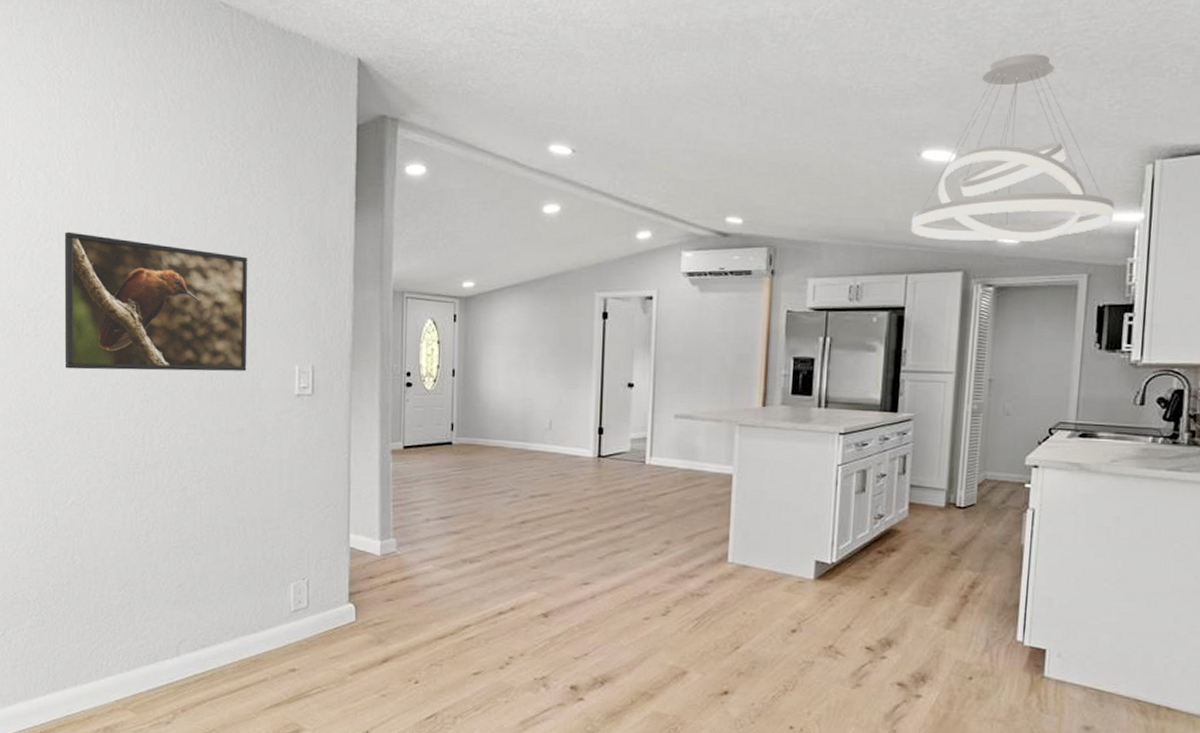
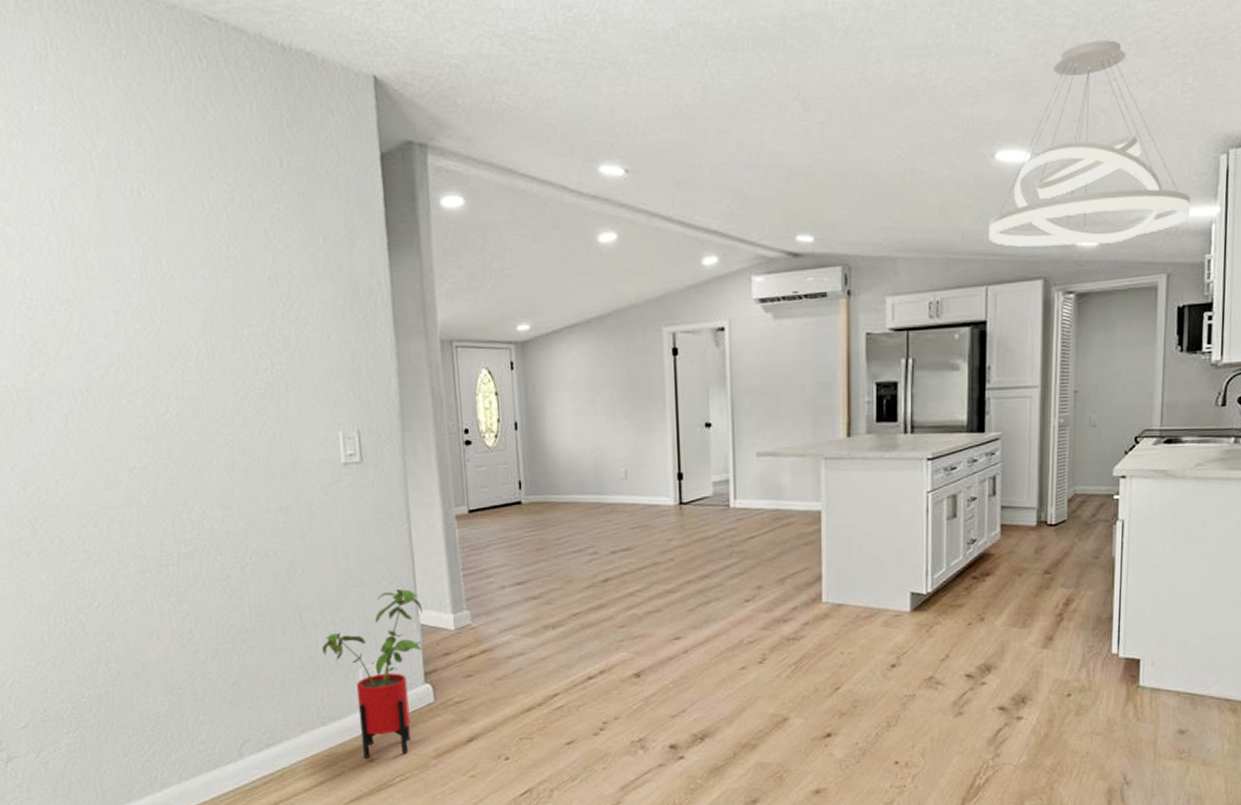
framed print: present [64,231,248,372] -> none [49,296,284,455]
house plant: none [259,512,353,668] -> present [321,588,423,759]

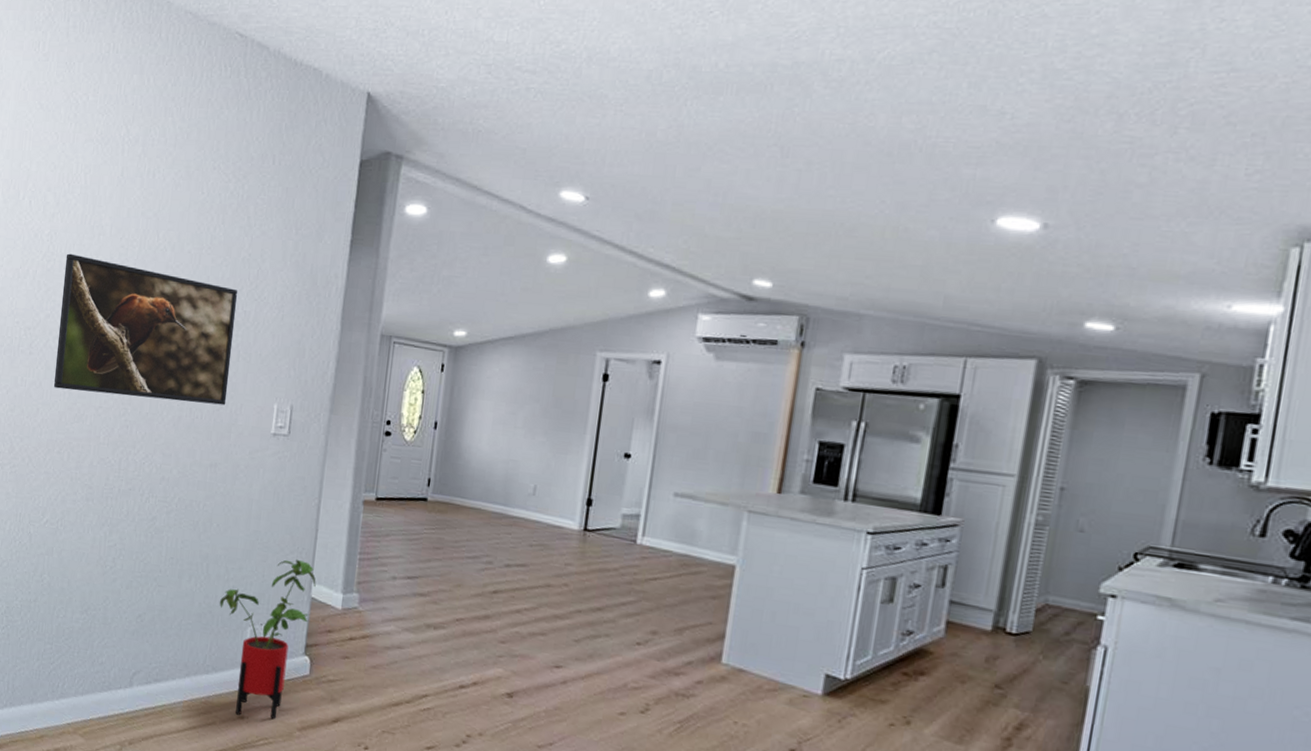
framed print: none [49,296,284,455] -> present [53,253,238,406]
pendant light: present [988,40,1190,247] -> none [975,110,1244,331]

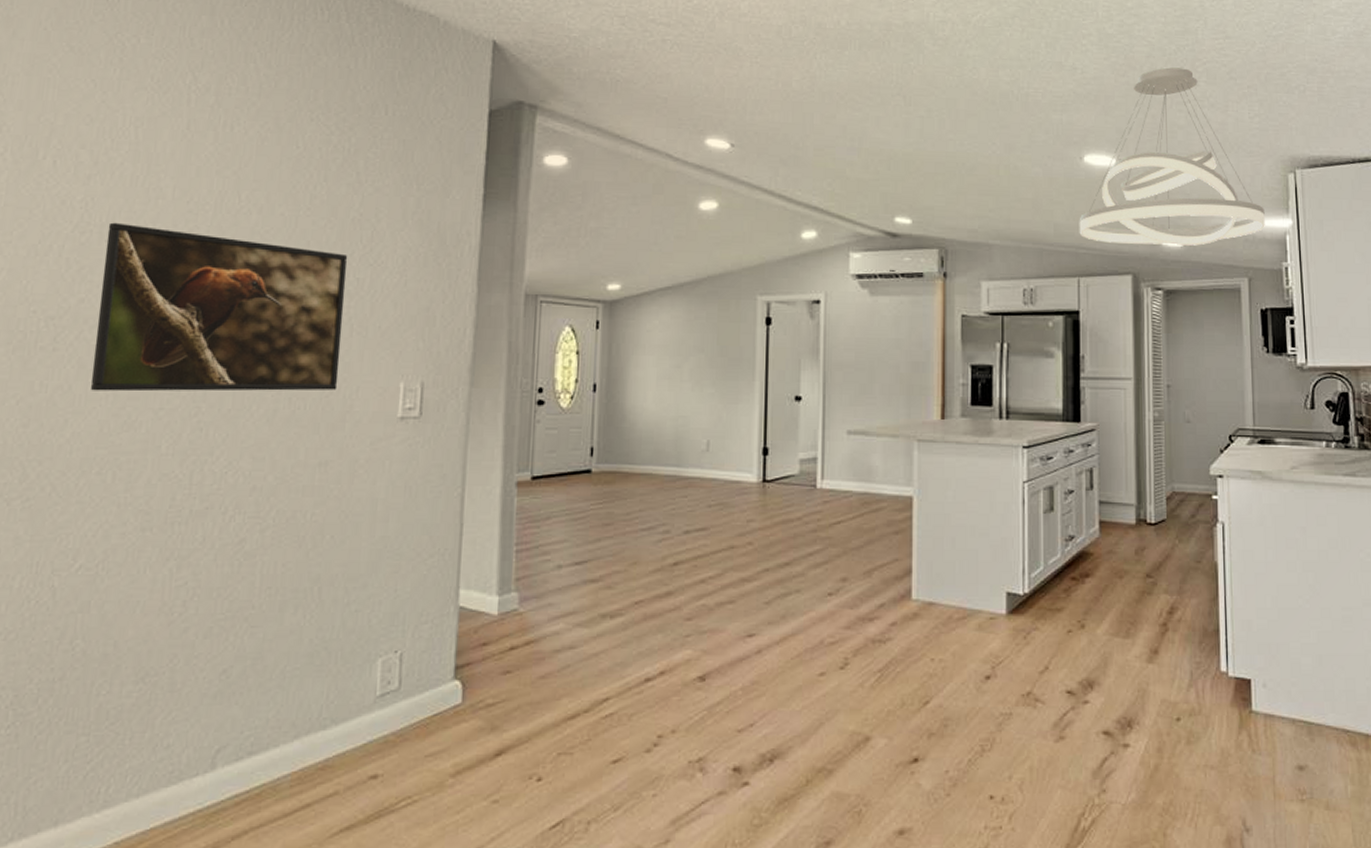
house plant: present [219,559,316,719] -> none [337,563,464,775]
pendant light: none [975,110,1244,331] -> present [1079,67,1265,246]

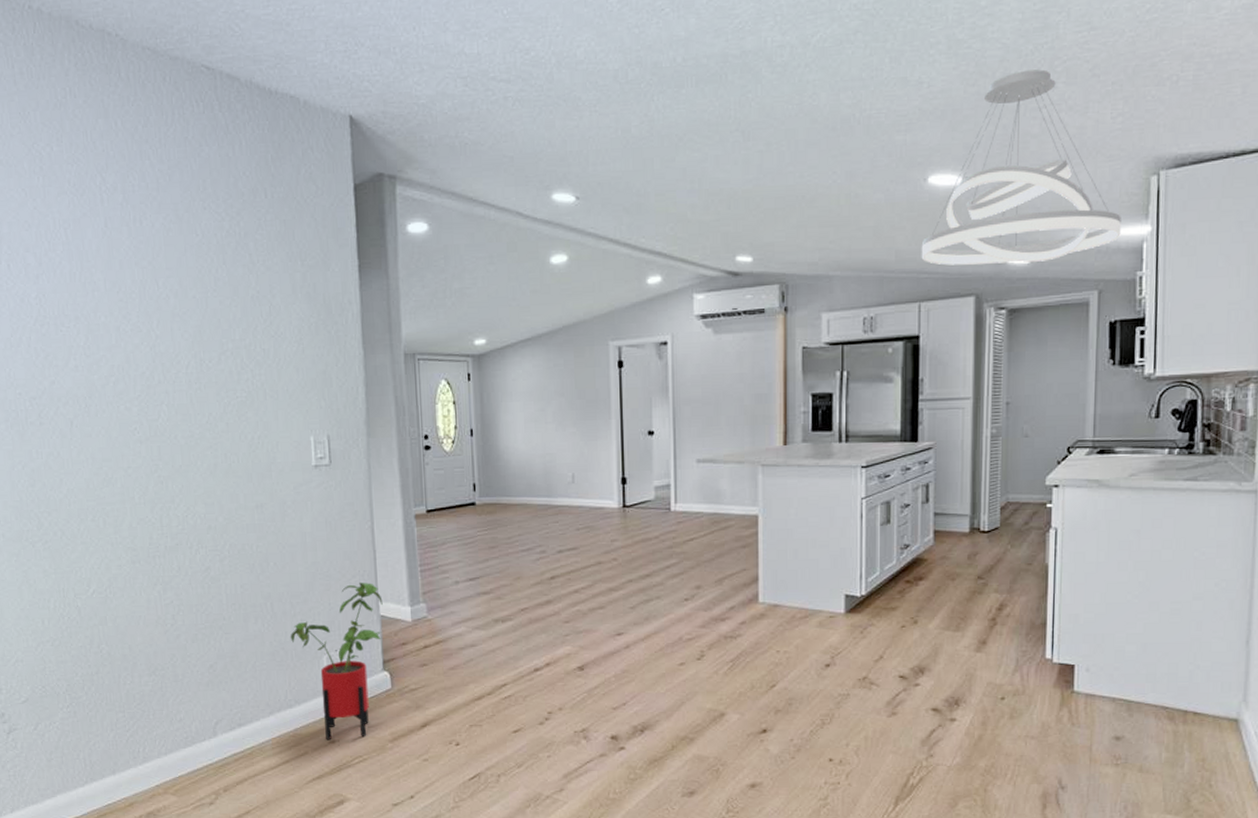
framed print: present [90,222,348,392] -> none [60,314,261,456]
house plant: none [337,563,464,775] -> present [290,582,383,740]

